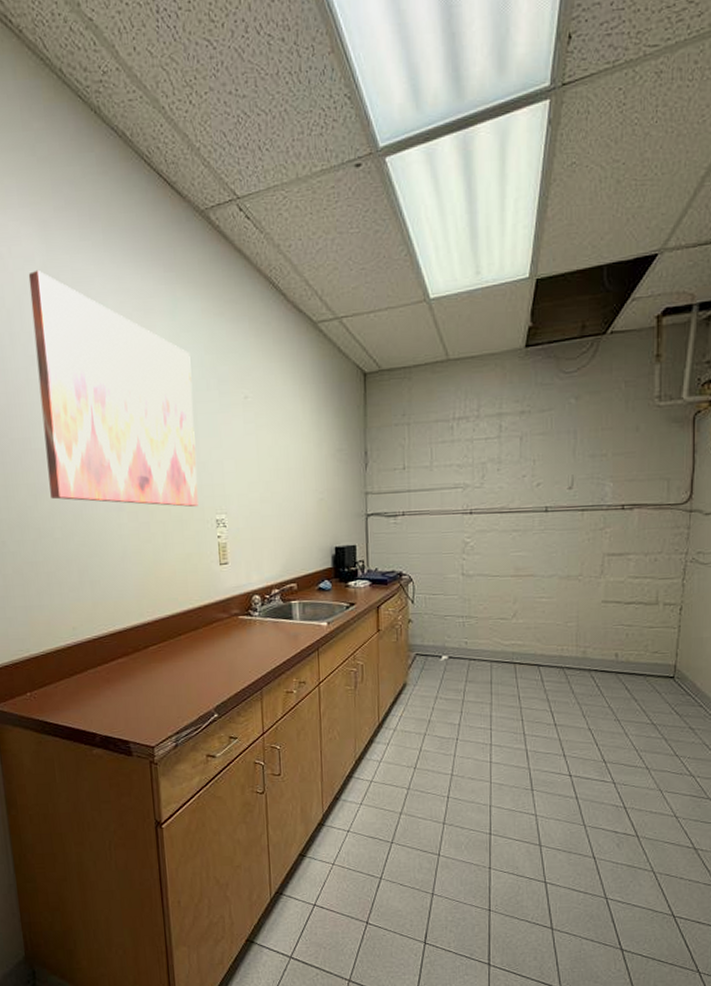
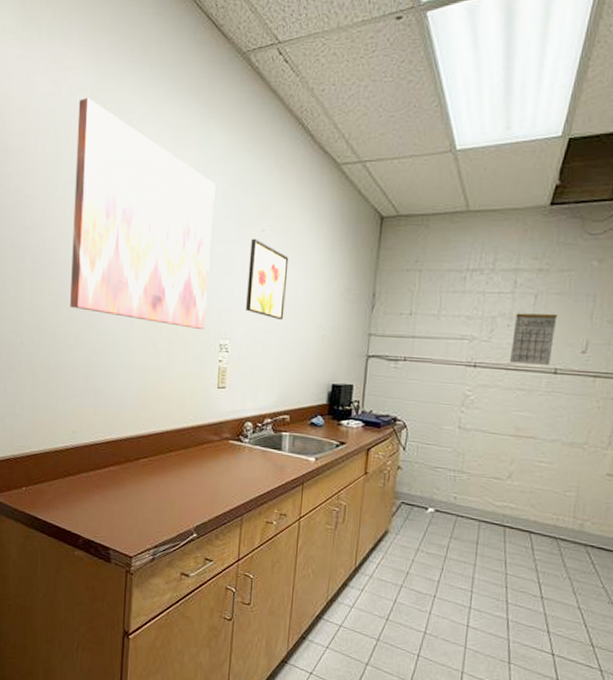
wall art: none [235,407,279,489] -> present [245,238,289,321]
calendar: none [503,453,543,506] -> present [510,313,558,366]

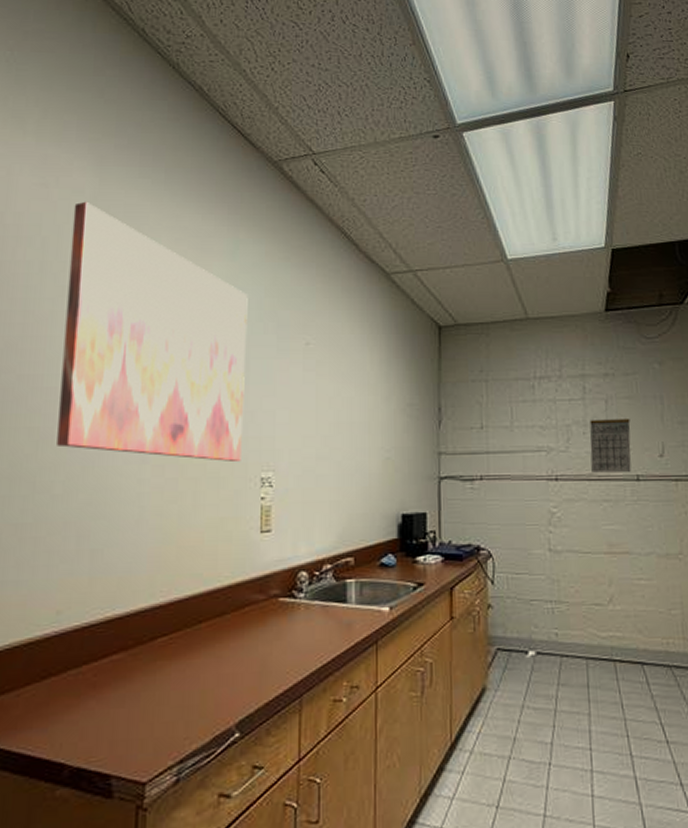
wall art: present [245,238,289,321] -> none [290,353,340,444]

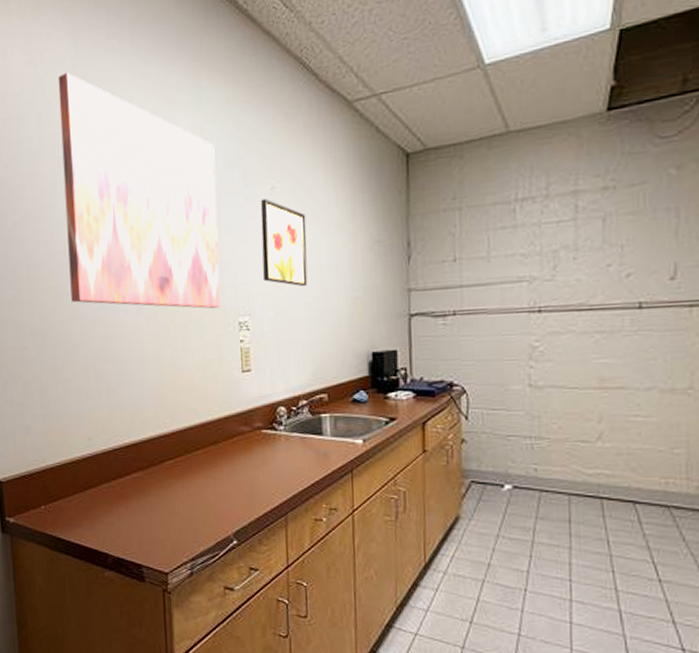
wall art: none [290,353,340,444] -> present [260,198,308,287]
calendar: present [589,418,632,473] -> none [581,237,634,302]

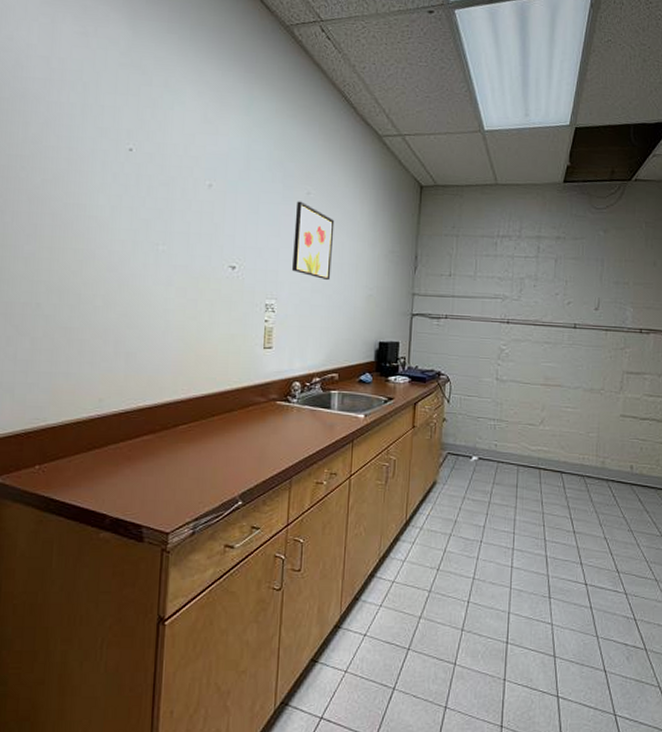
wall art: present [58,72,220,309] -> none [98,51,260,289]

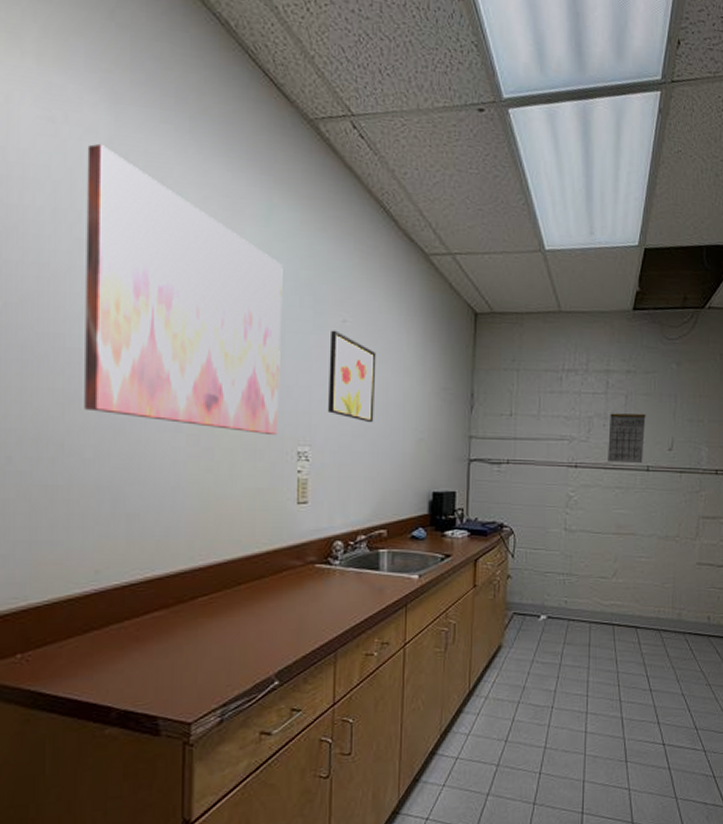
wall art: none [98,51,260,289] -> present [84,143,283,434]
calendar: none [537,275,574,322] -> present [608,413,646,464]

